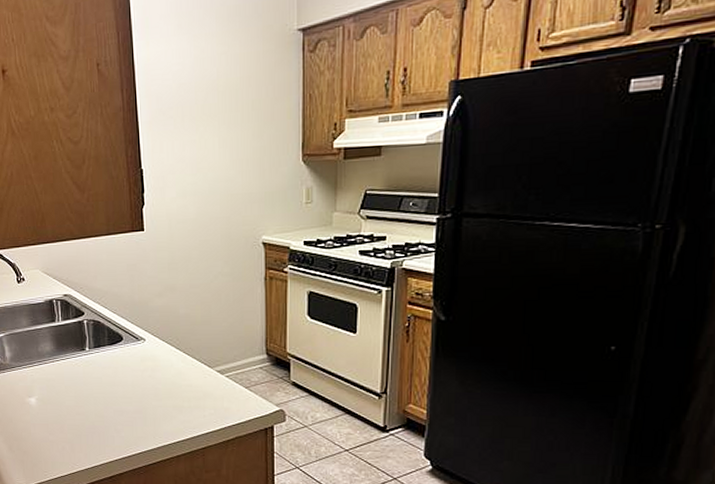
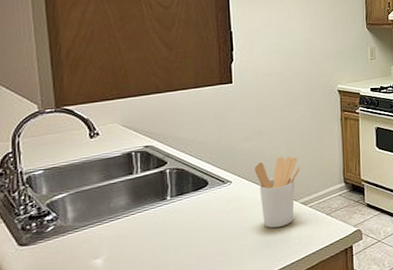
utensil holder: none [167,316,217,393] -> present [254,156,301,228]

